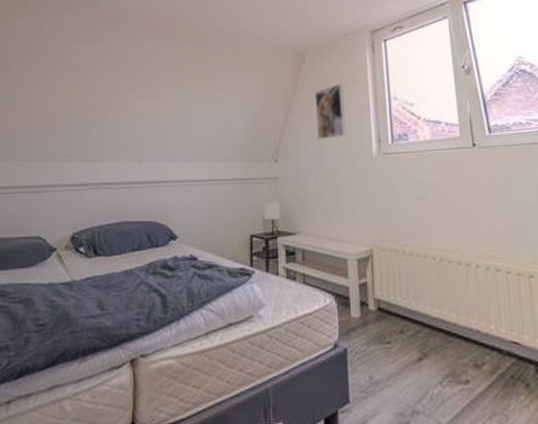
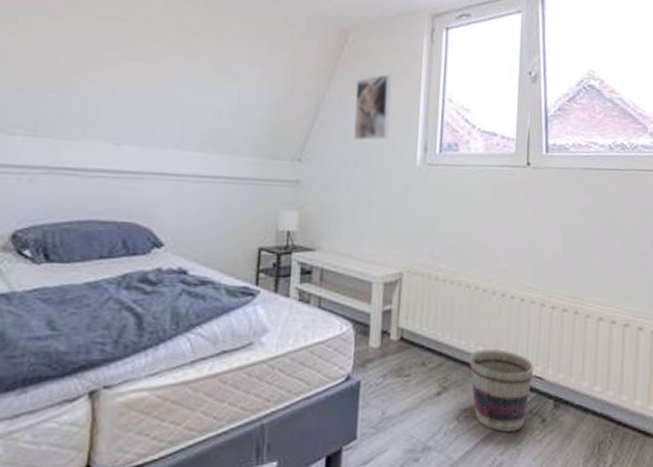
basket: none [444,316,510,397] -> present [469,349,534,432]

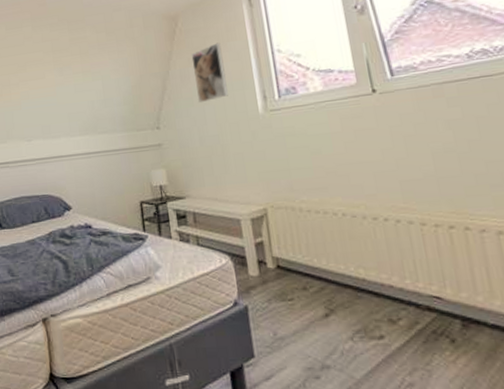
basket: present [469,349,534,432] -> none [351,271,430,352]

